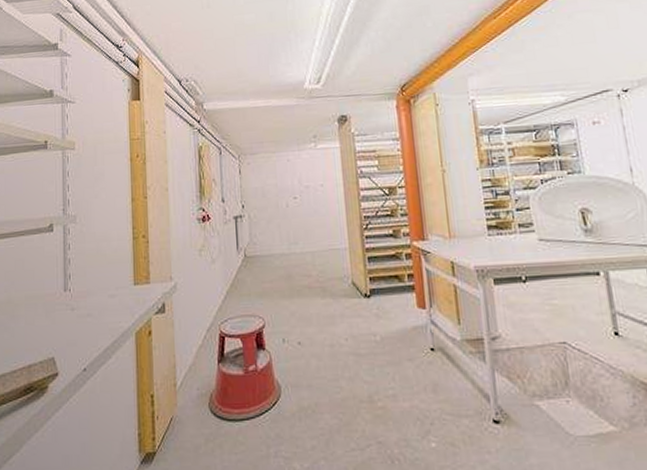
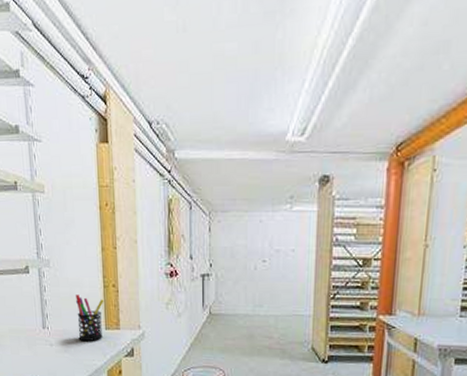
pen holder: none [103,249,133,302] -> present [76,294,104,342]

